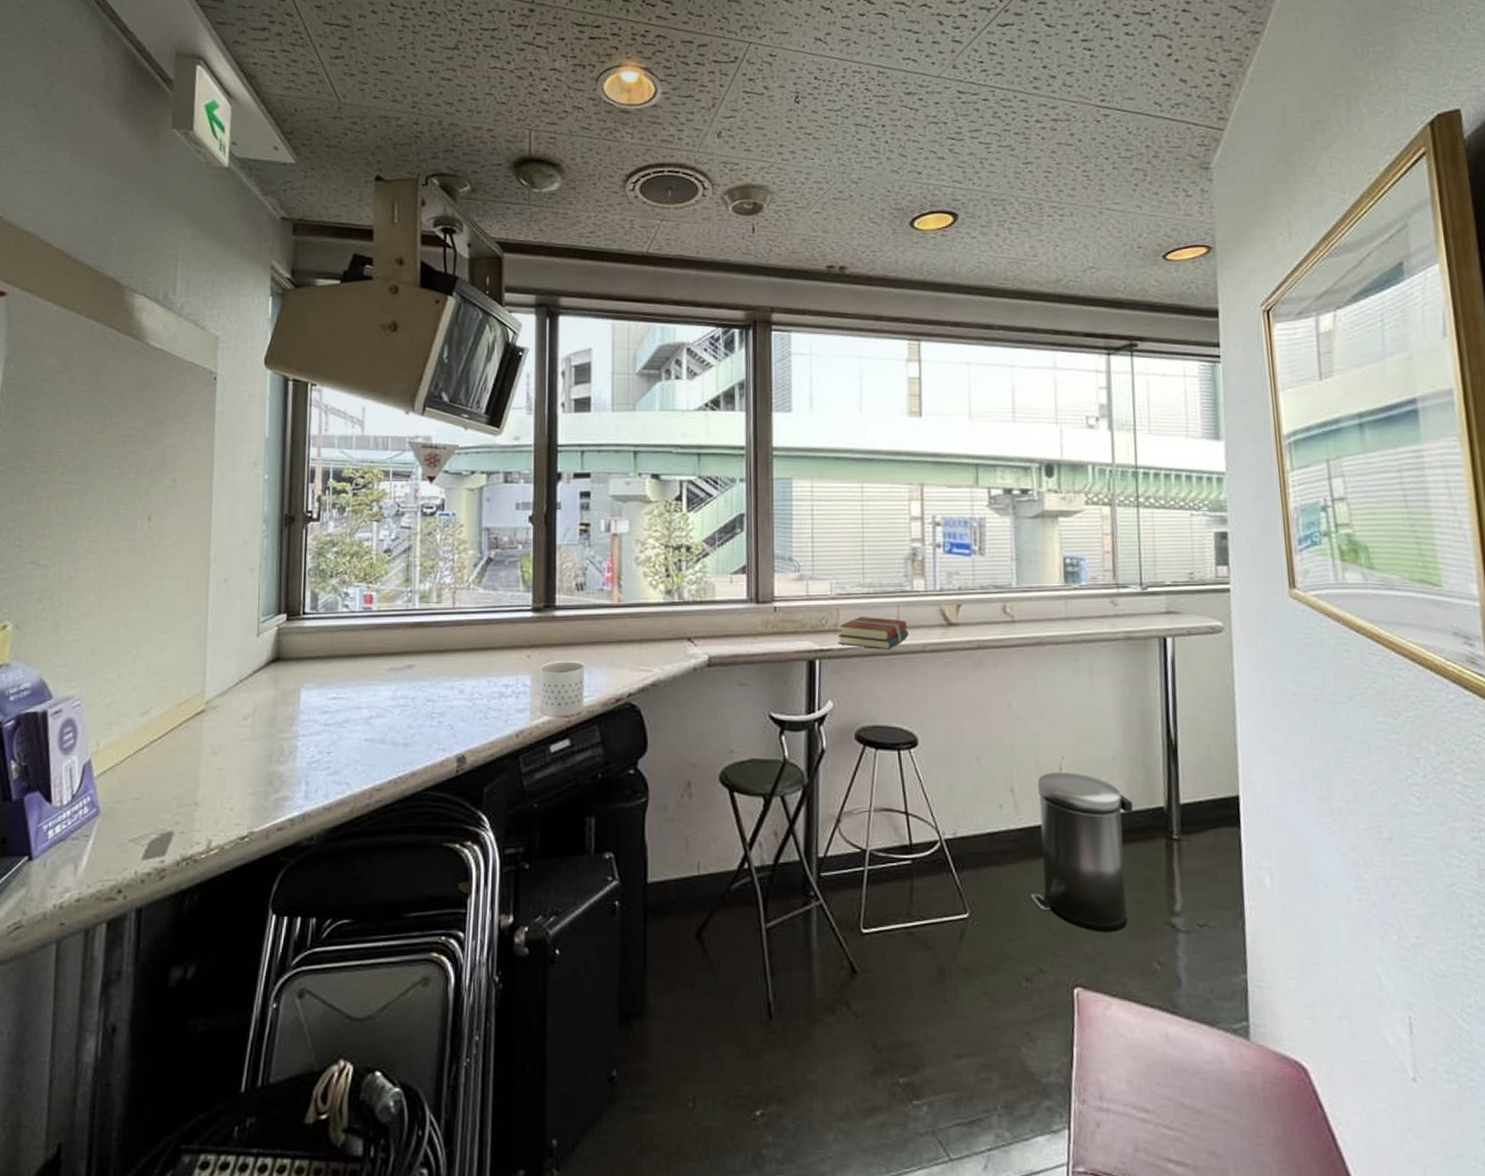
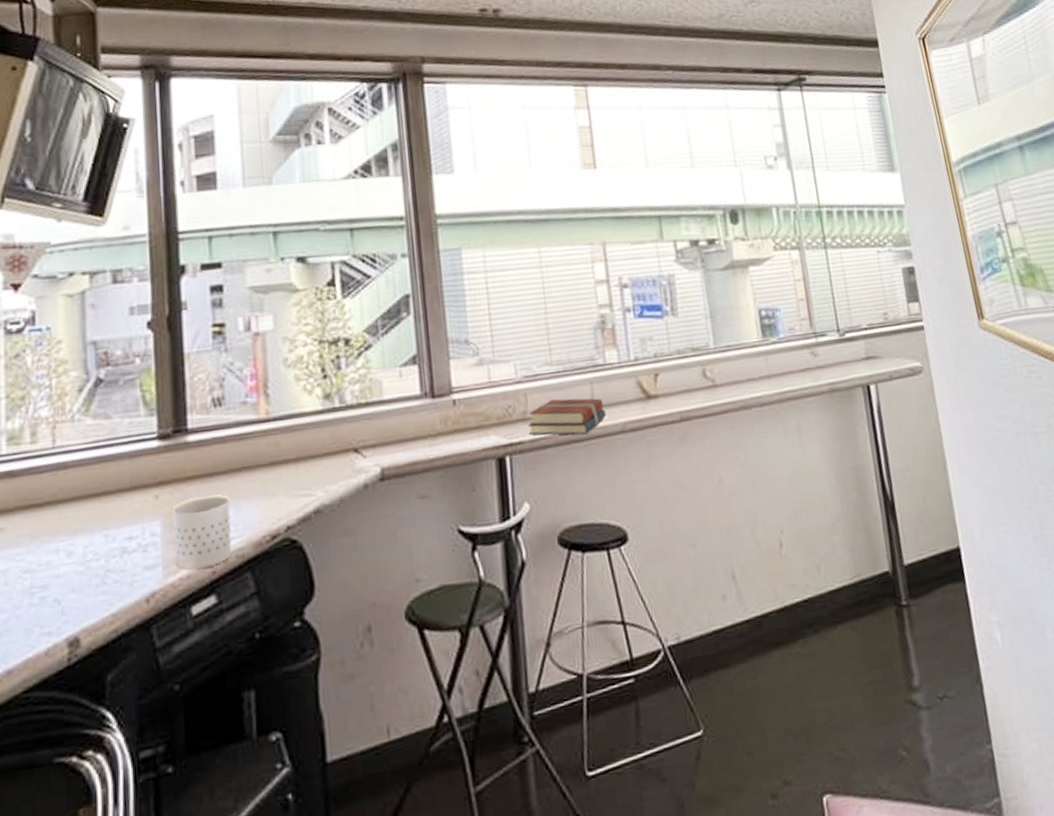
pedal bin: present [1030,772,1134,932] -> none [758,547,869,726]

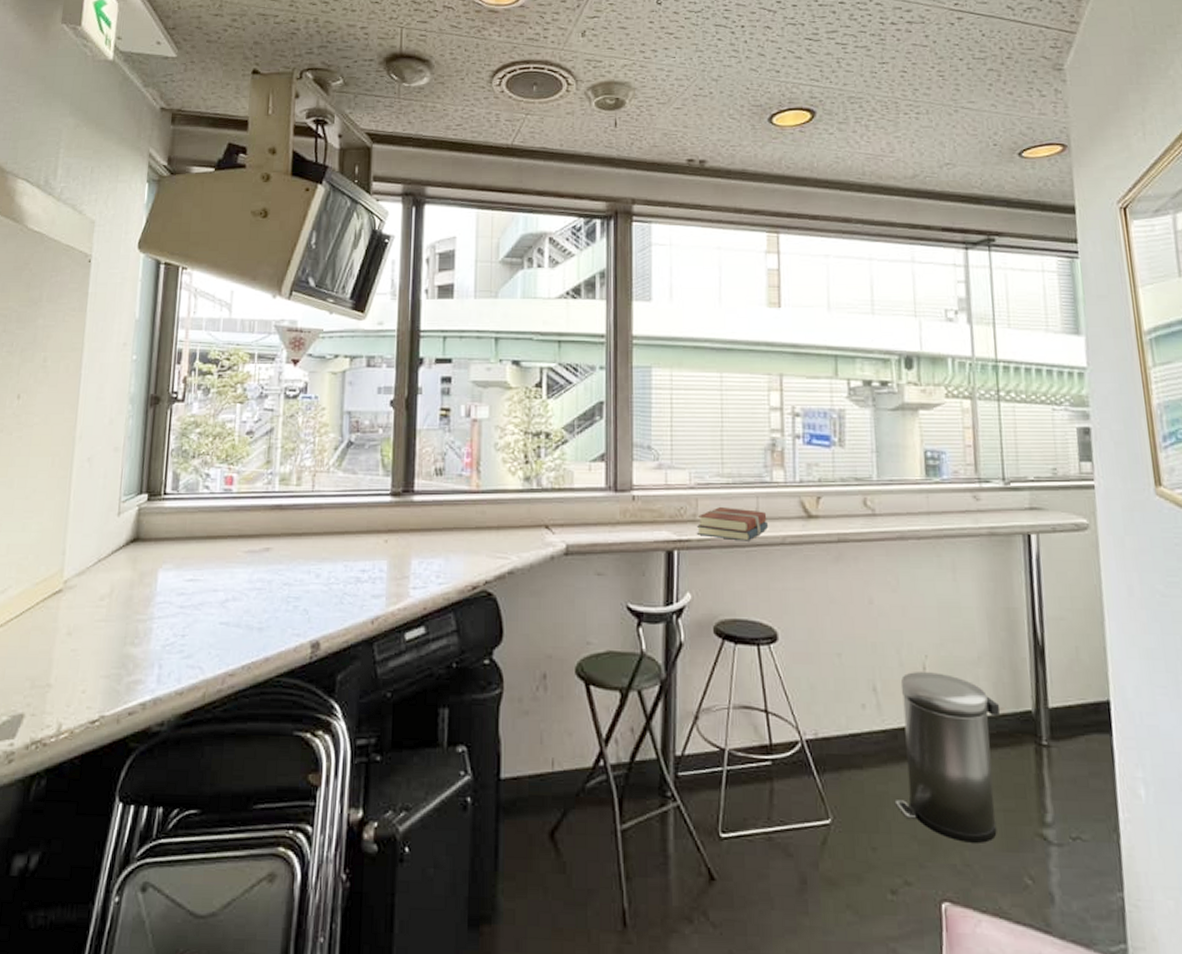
mug: present [172,495,233,571] -> none [396,547,442,605]
pedal bin: none [758,547,869,726] -> present [894,672,1001,843]

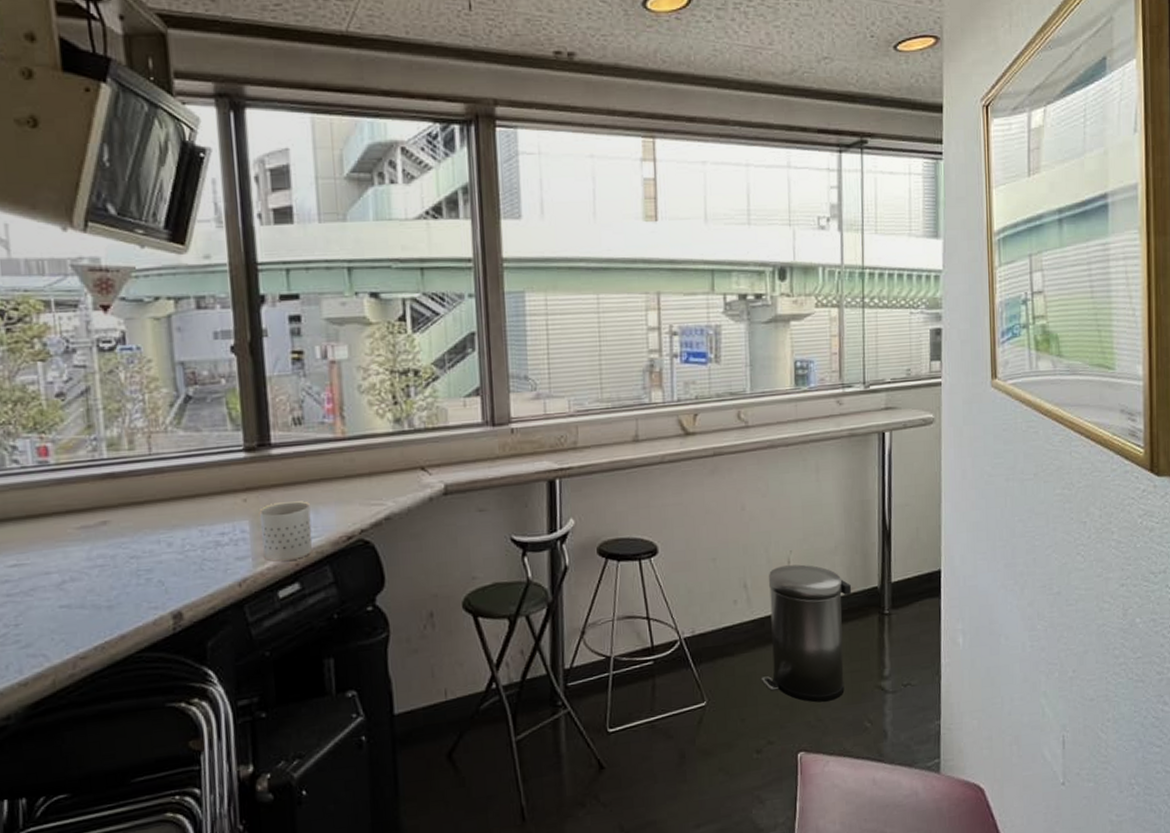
mug: none [396,547,442,605] -> present [259,501,313,563]
books: present [697,507,769,541] -> none [578,432,648,464]

